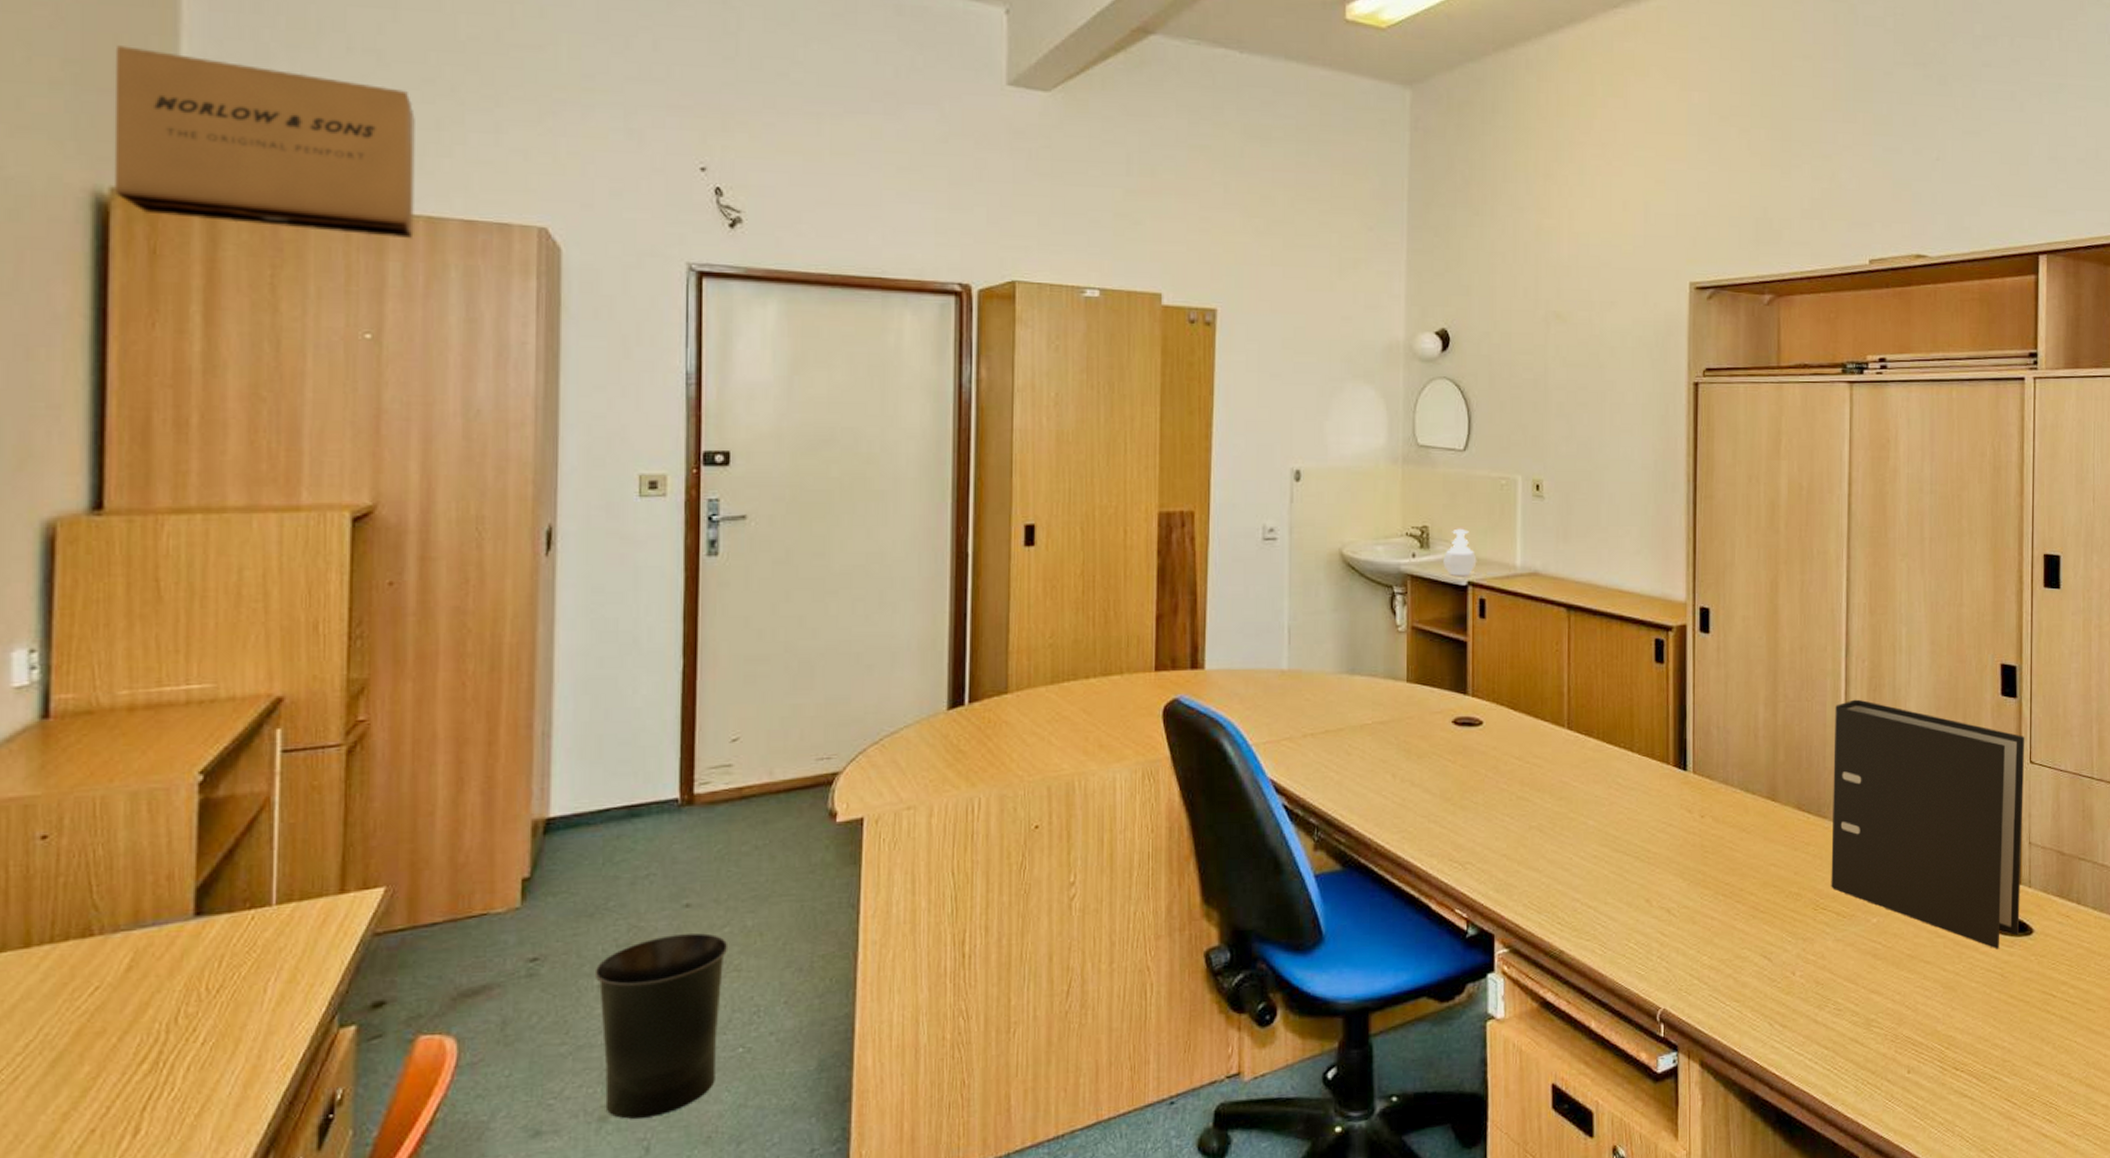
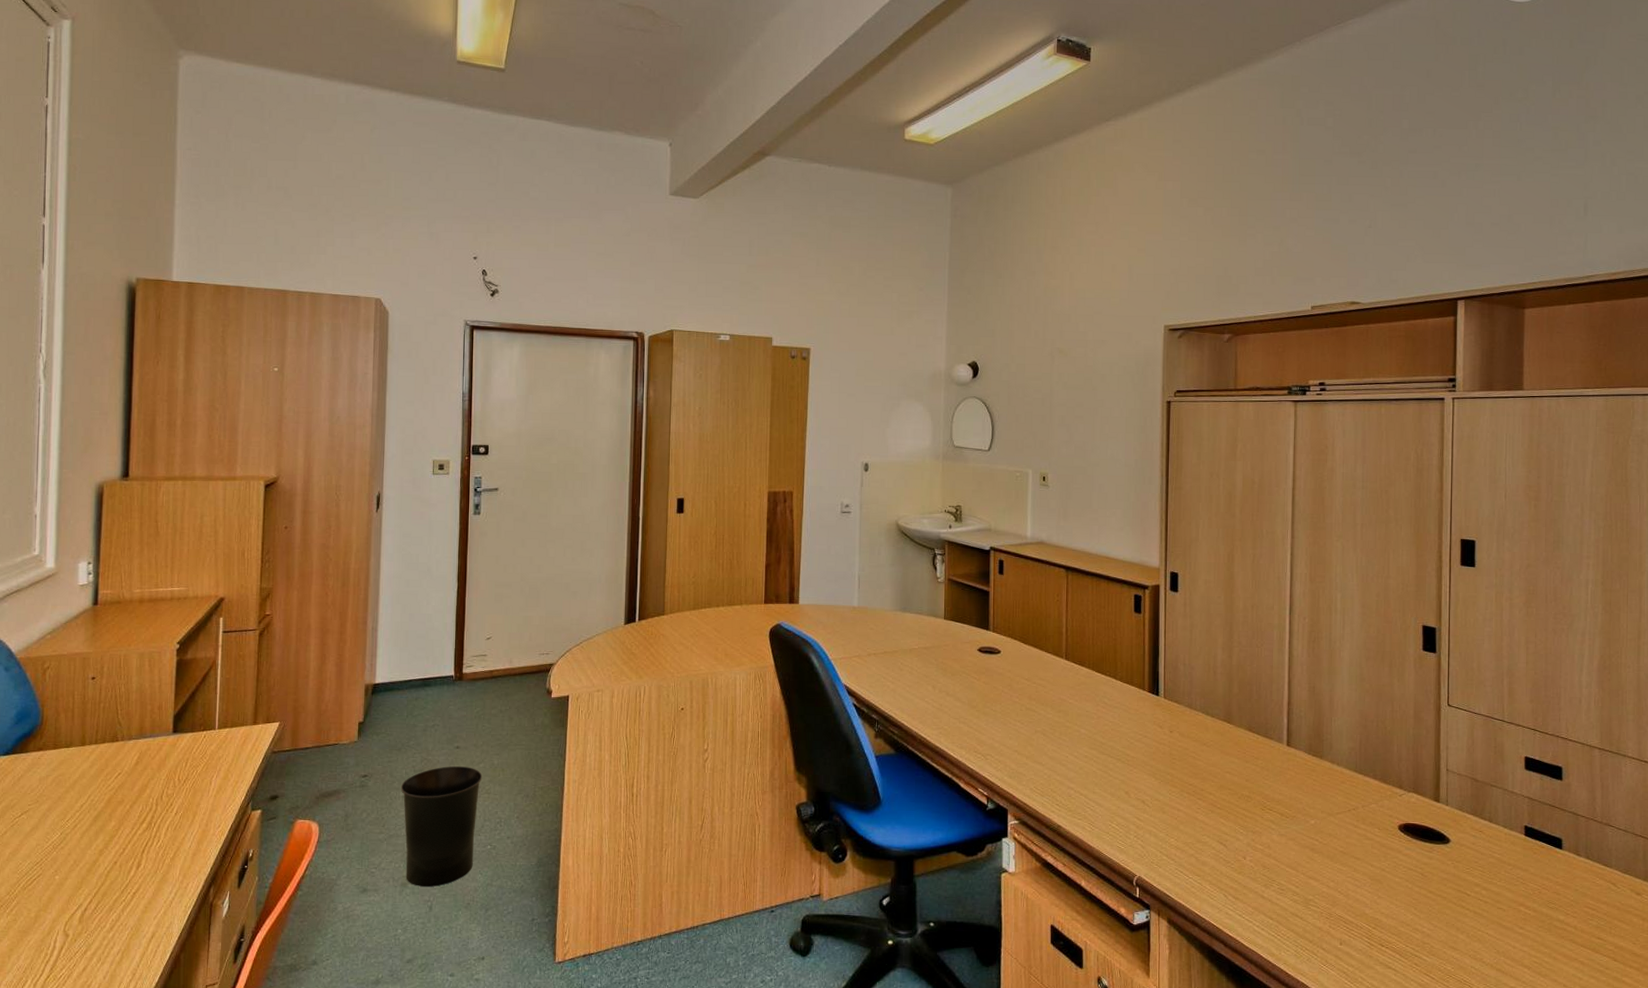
box: present [113,45,415,239] -> none [138,190,305,307]
soap dispenser: present [1443,528,1477,577] -> none [972,508,998,544]
binder: present [1831,699,2025,949] -> none [1276,648,1444,853]

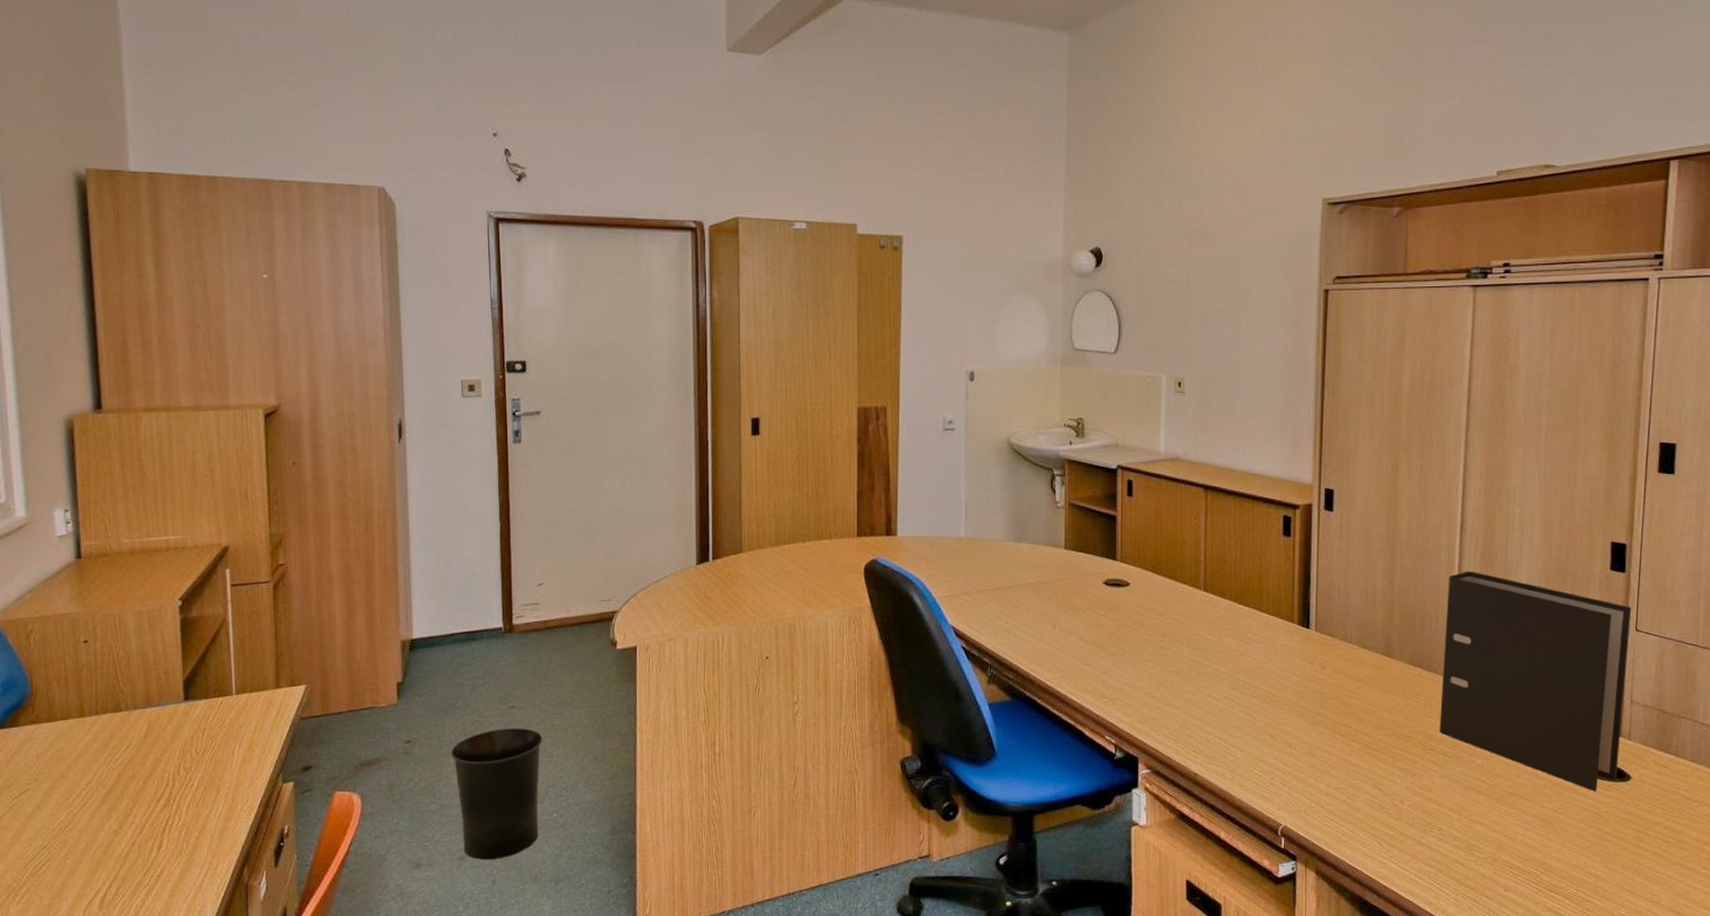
binder: none [1276,648,1444,853] -> present [1439,571,1632,792]

